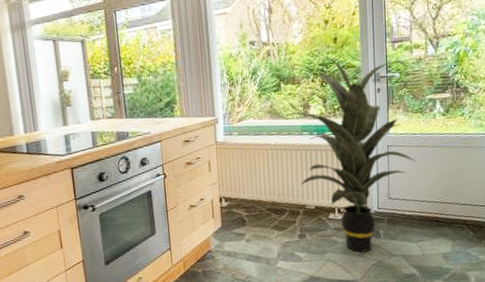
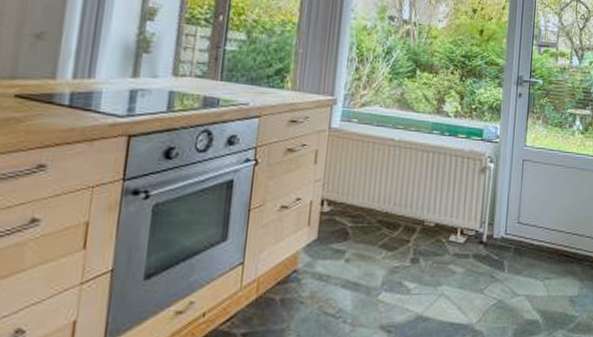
indoor plant: present [284,57,417,252] -> none [415,48,552,287]

